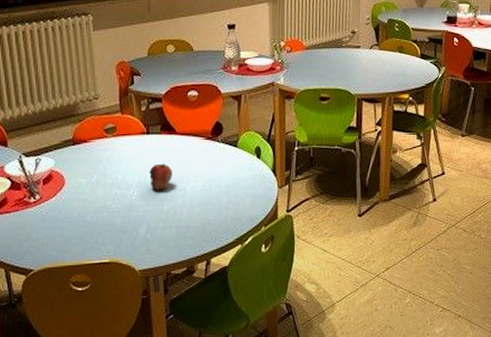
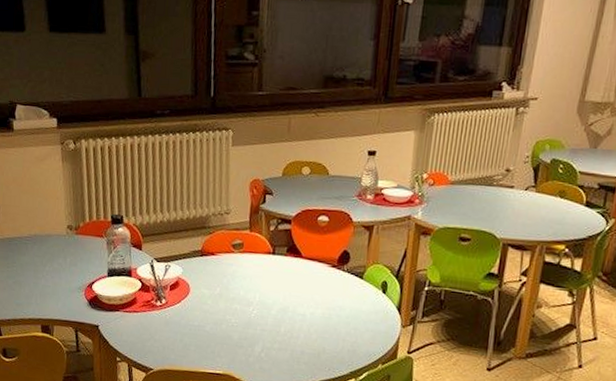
fruit: present [149,163,172,190] -> none [270,285,294,312]

